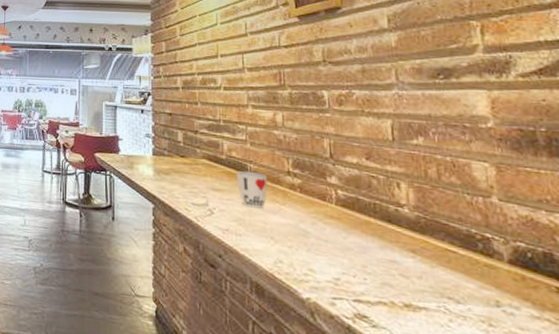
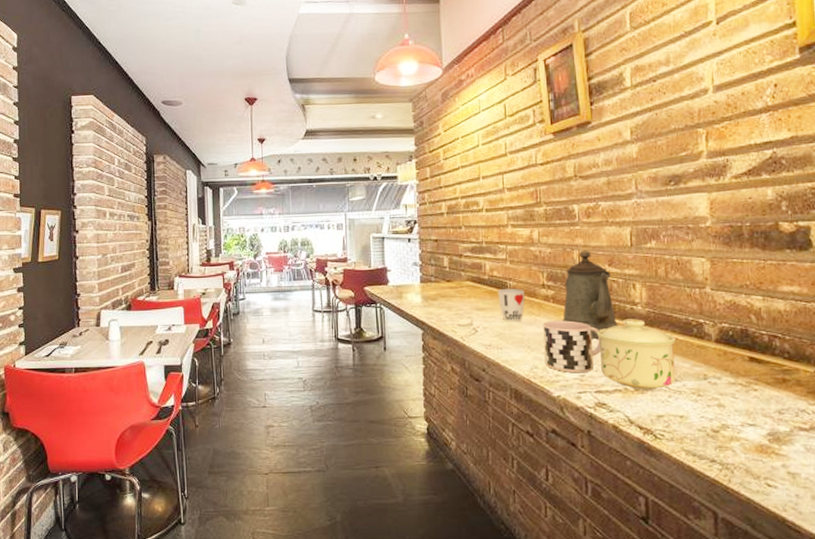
cup: none [289,212,361,276] -> present [543,320,602,373]
coffee pot: none [312,139,380,239] -> present [563,250,618,339]
sugar bowl: none [352,221,457,309] -> present [596,319,676,390]

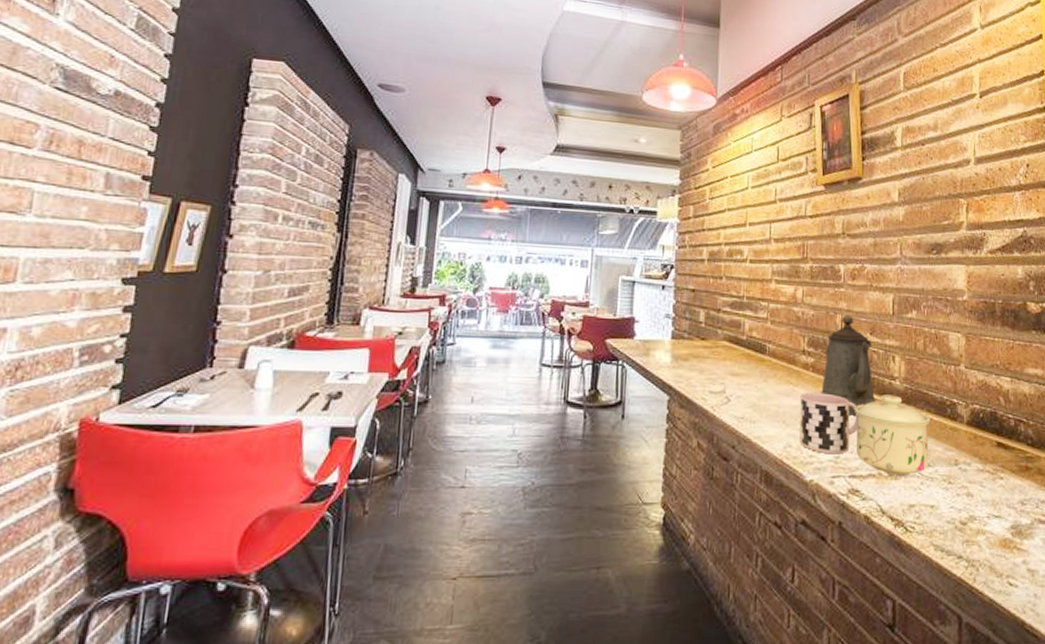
cup: present [497,288,526,322] -> none [754,352,784,392]

